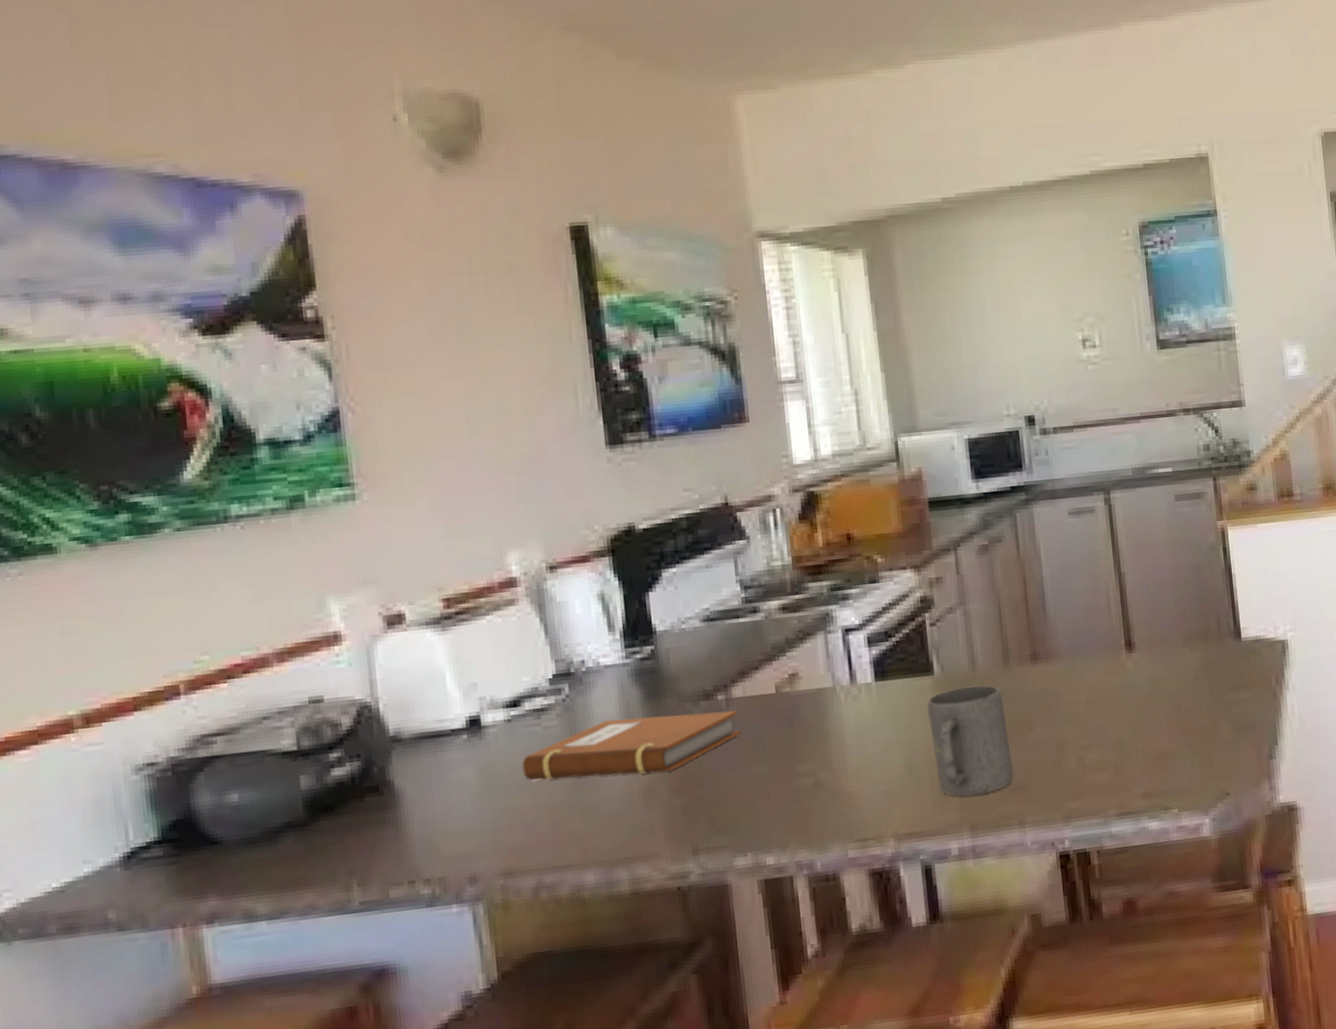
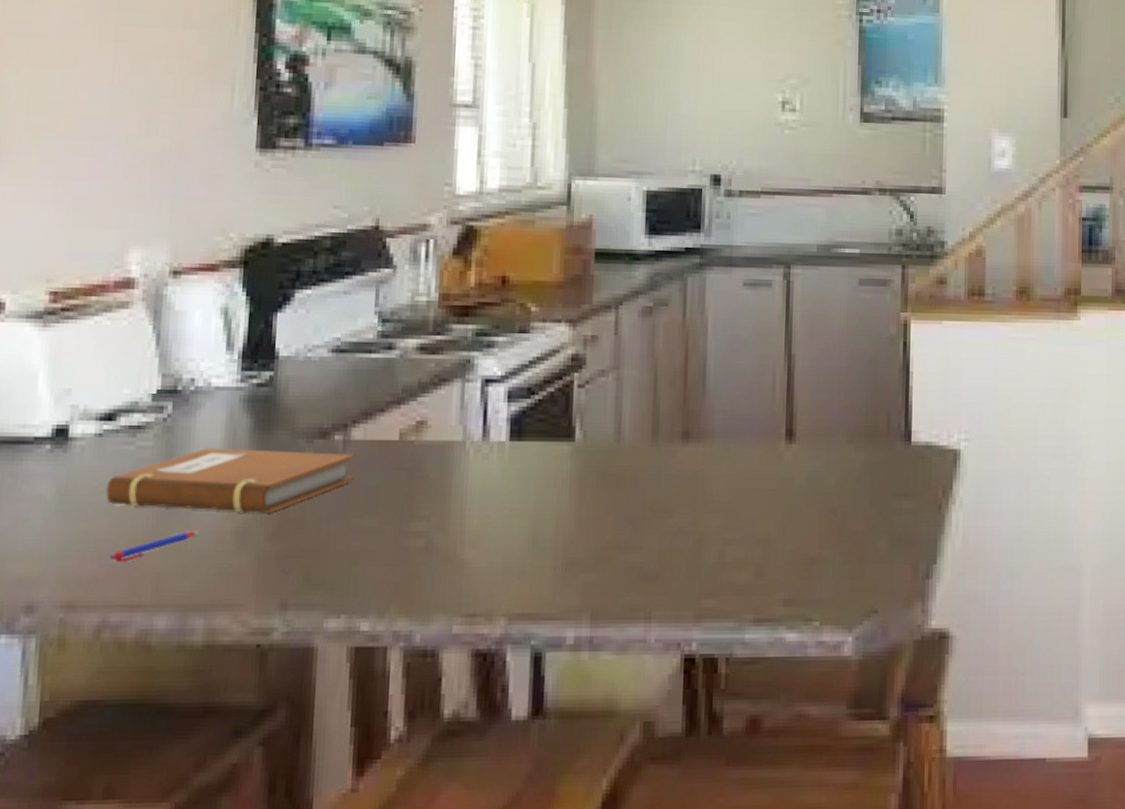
pen: none [535,795,609,831] -> present [109,531,197,564]
mug: present [927,685,1014,797] -> none [561,458,648,581]

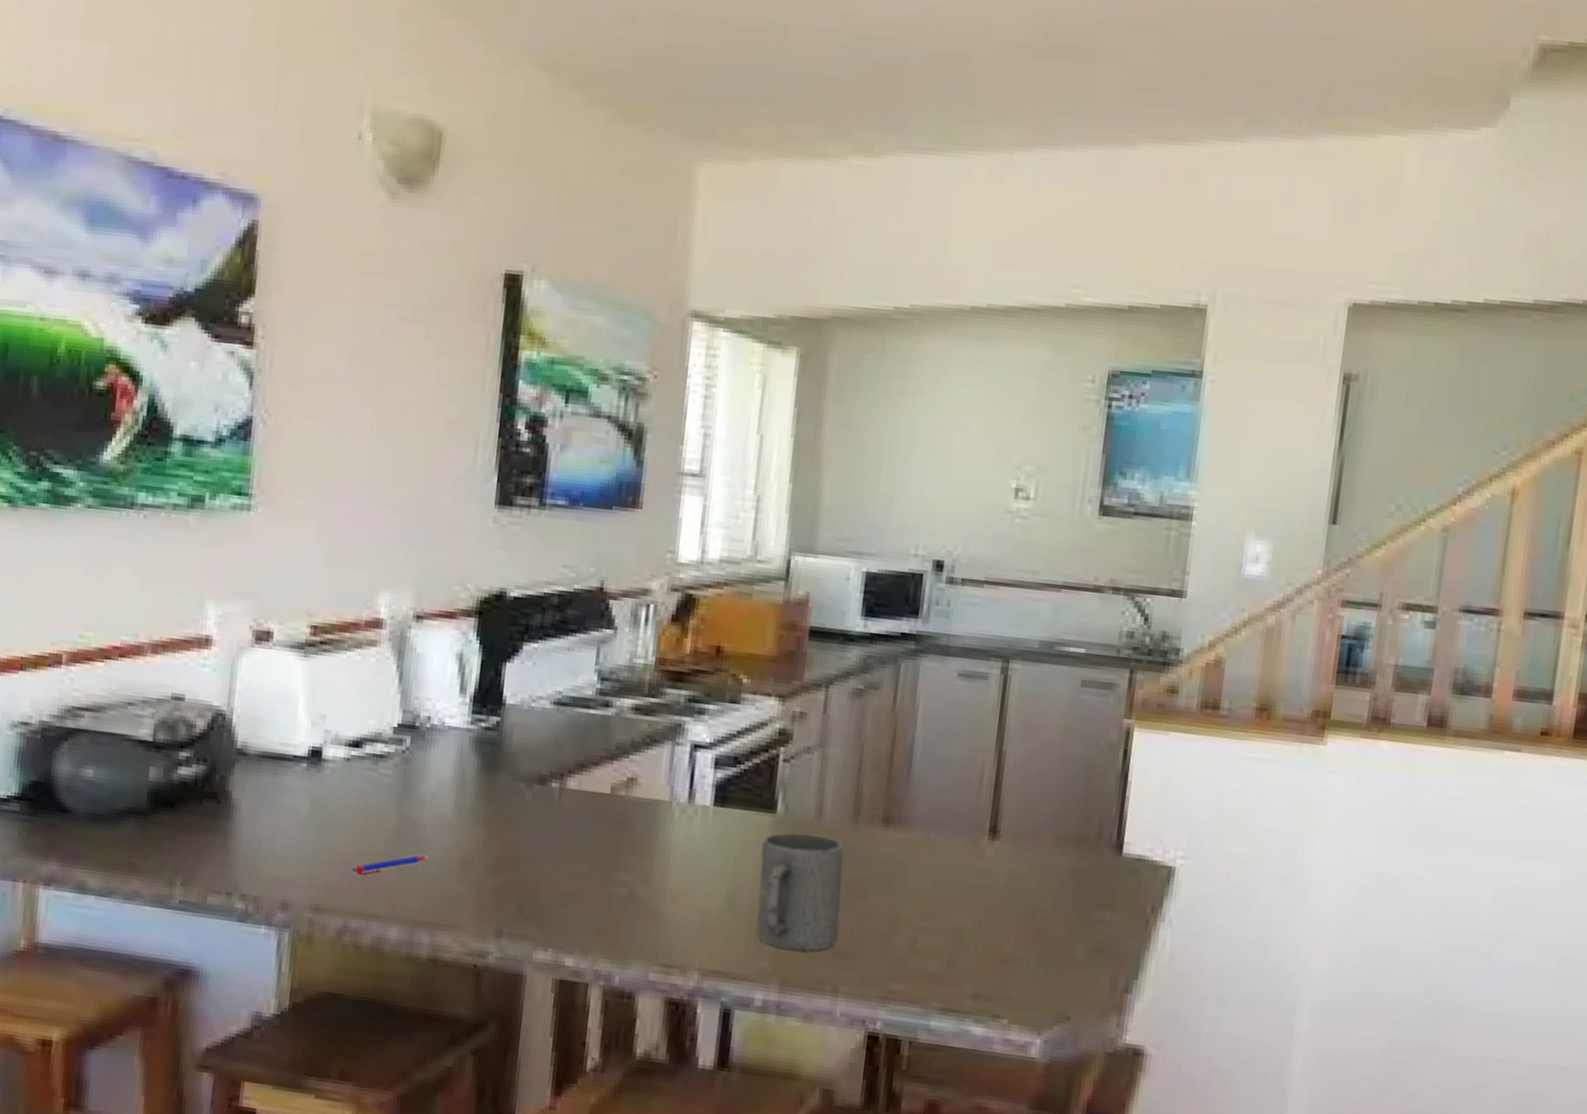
notebook: present [105,448,355,513] -> none [350,781,569,847]
mug: none [561,458,648,581] -> present [757,833,844,951]

